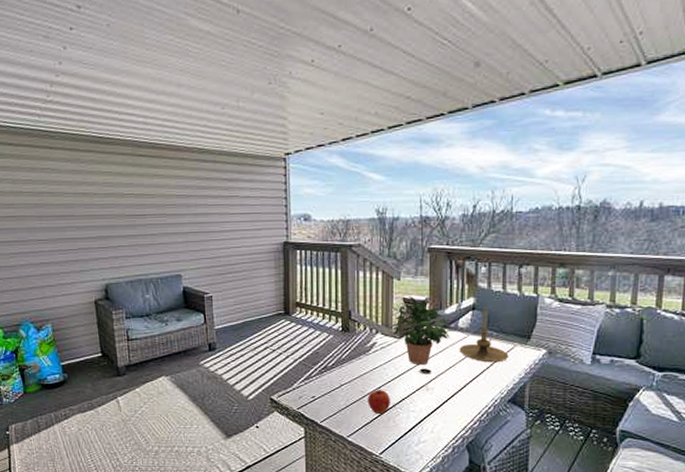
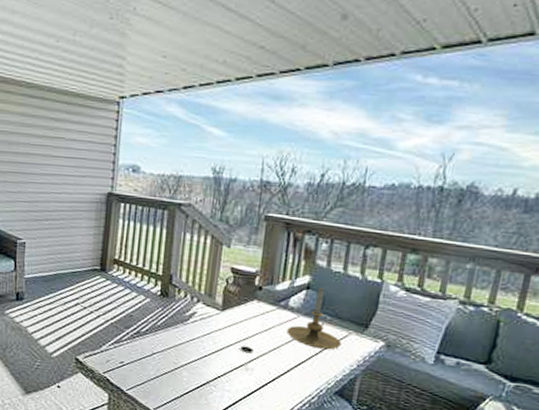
apple: present [367,387,390,415] -> none [179,361,205,391]
potted plant: present [388,296,454,366] -> none [211,266,284,343]

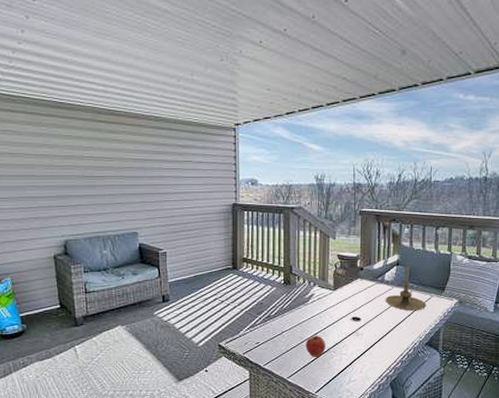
apple: none [179,361,205,391] -> present [306,334,325,358]

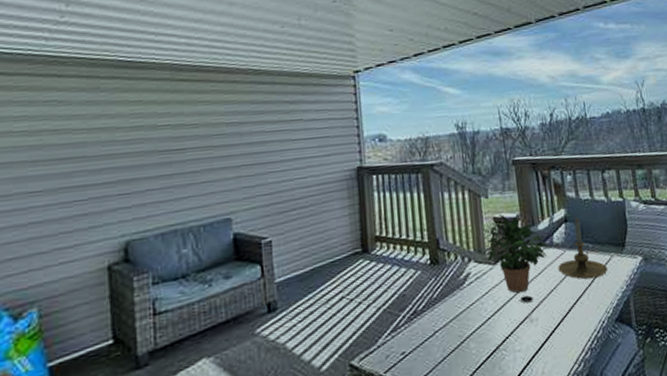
apple: present [306,334,325,358] -> none [467,327,493,363]
potted plant: none [325,253,381,314] -> present [481,214,550,294]

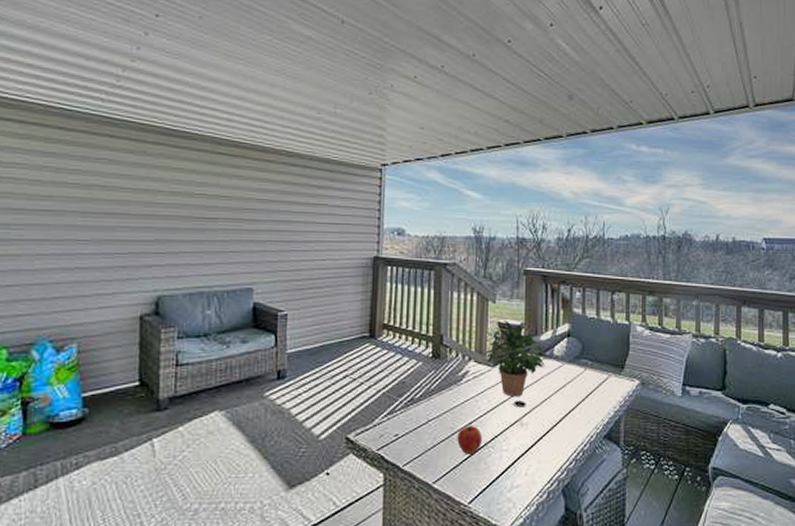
apple: none [467,327,493,363] -> present [457,423,482,456]
candle holder: present [558,218,608,279] -> none [554,334,604,394]

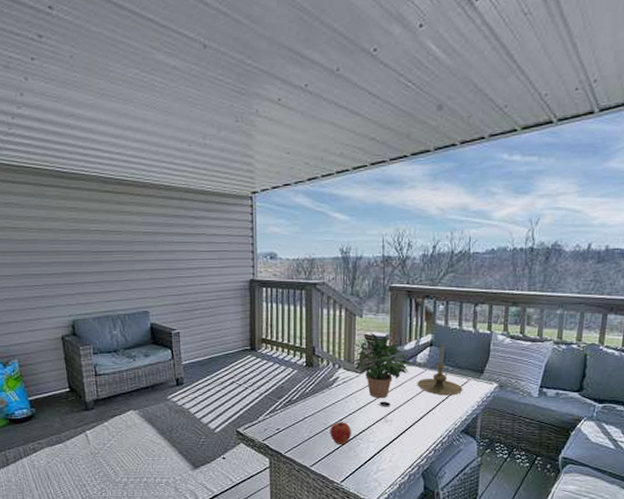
candle holder: none [554,334,604,394] -> present [417,344,463,396]

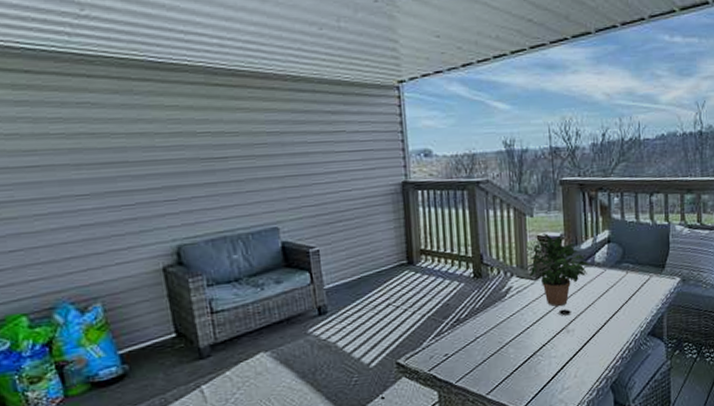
apple: present [330,420,351,446] -> none [506,335,530,366]
candle holder: present [417,344,463,396] -> none [597,239,646,297]

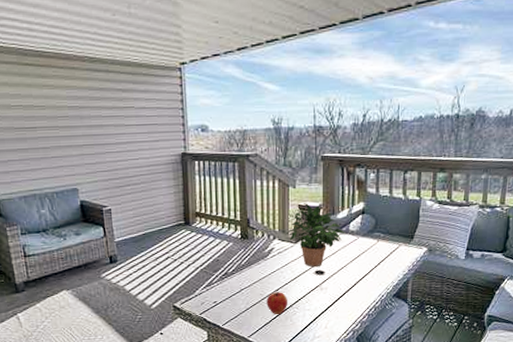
apple: none [506,335,530,366] -> present [266,290,287,315]

